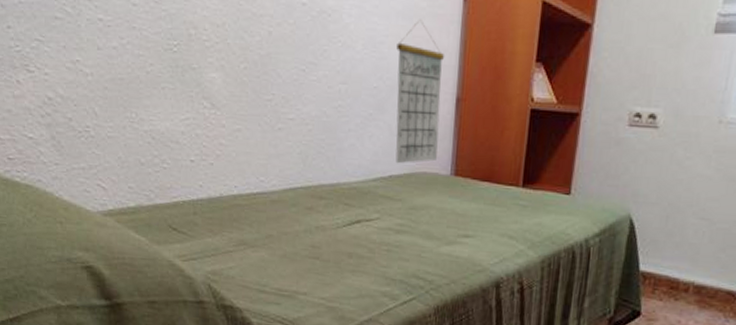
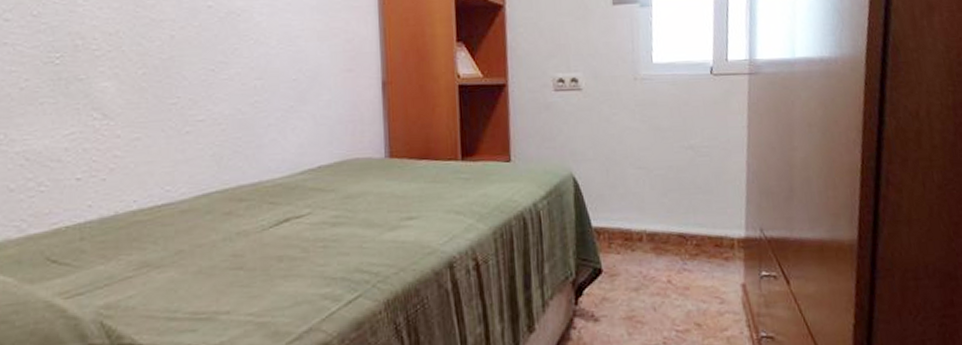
calendar: present [395,19,445,164] -> none [314,12,368,153]

